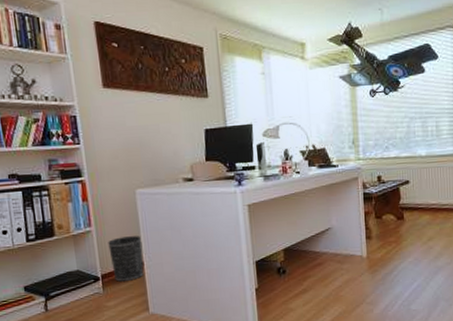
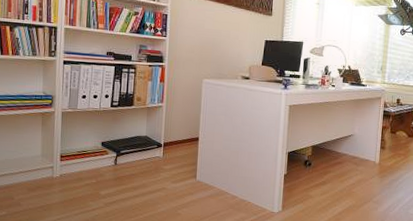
wastebasket: present [108,236,144,283] -> none [173,115,201,152]

